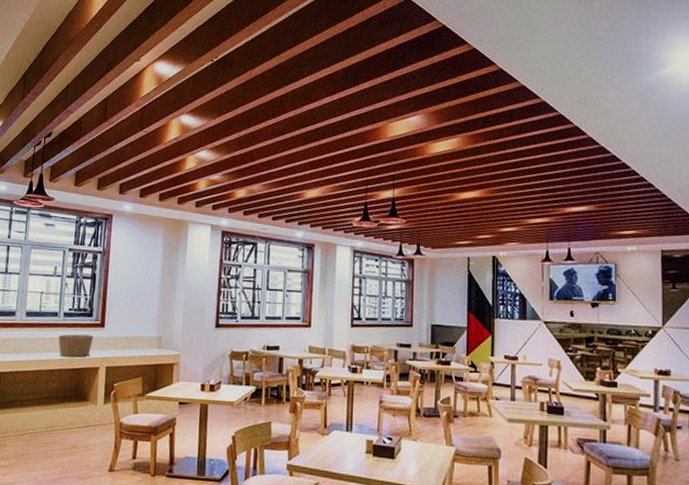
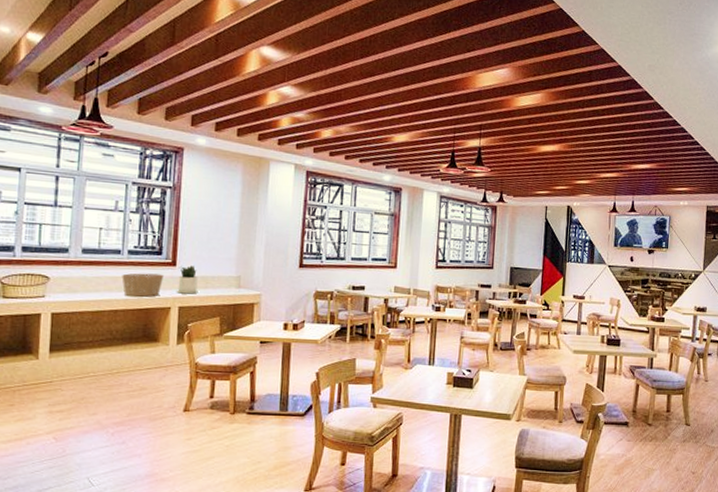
planter: none [104,326,124,355] -> present [176,265,198,294]

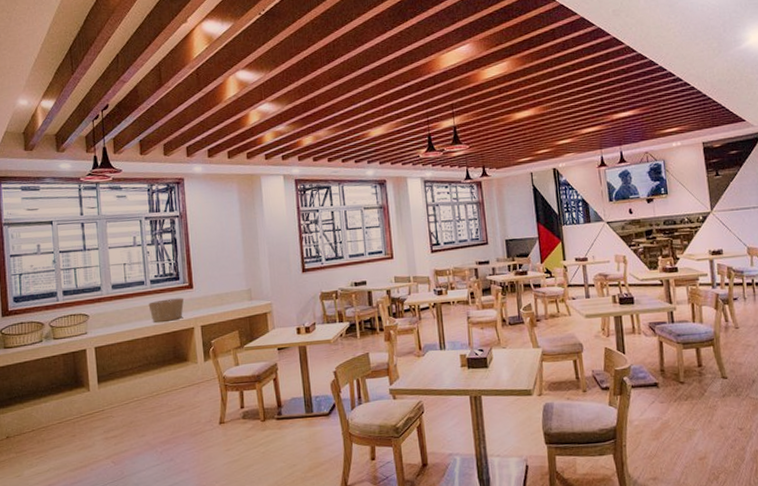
planter: present [176,265,198,294] -> none [196,285,216,314]

